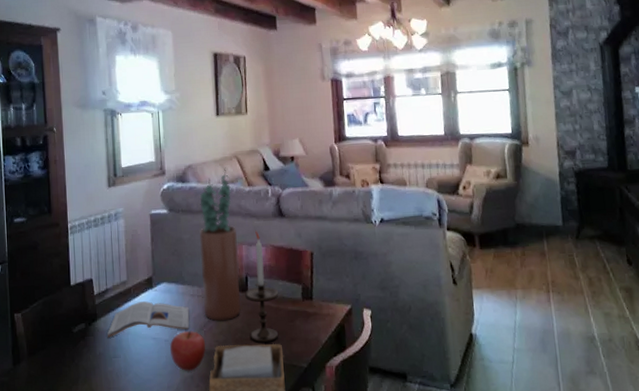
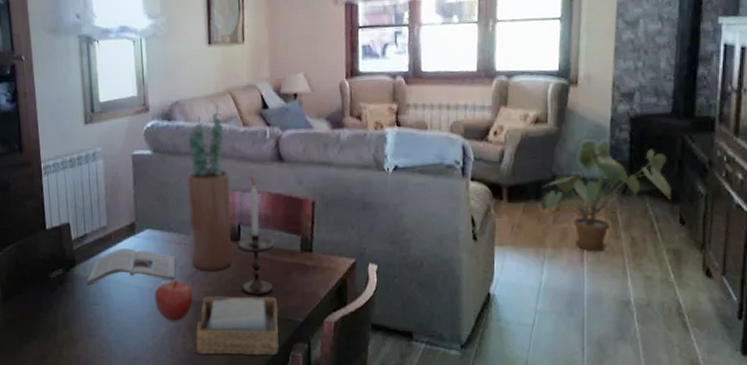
house plant: none [508,192,617,292] -> present [540,141,671,252]

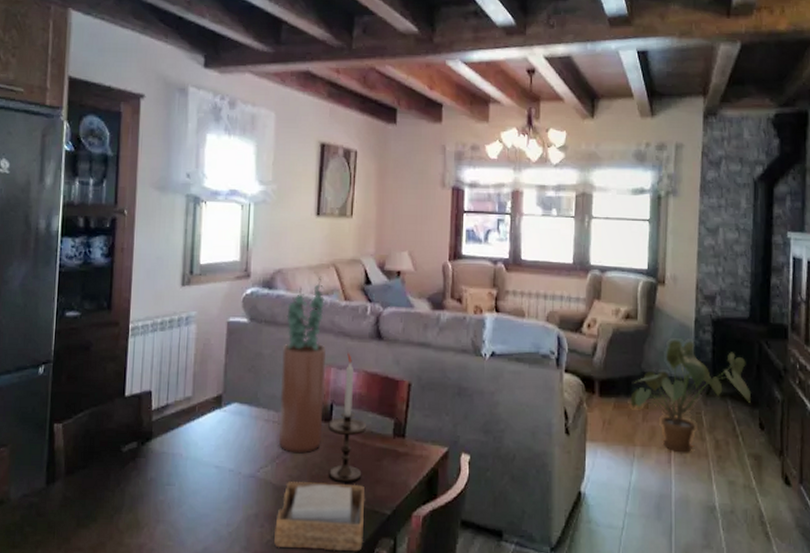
magazine: present [87,248,176,285] -> none [162,422,261,462]
fruit: present [154,281,194,322] -> none [233,462,277,509]

